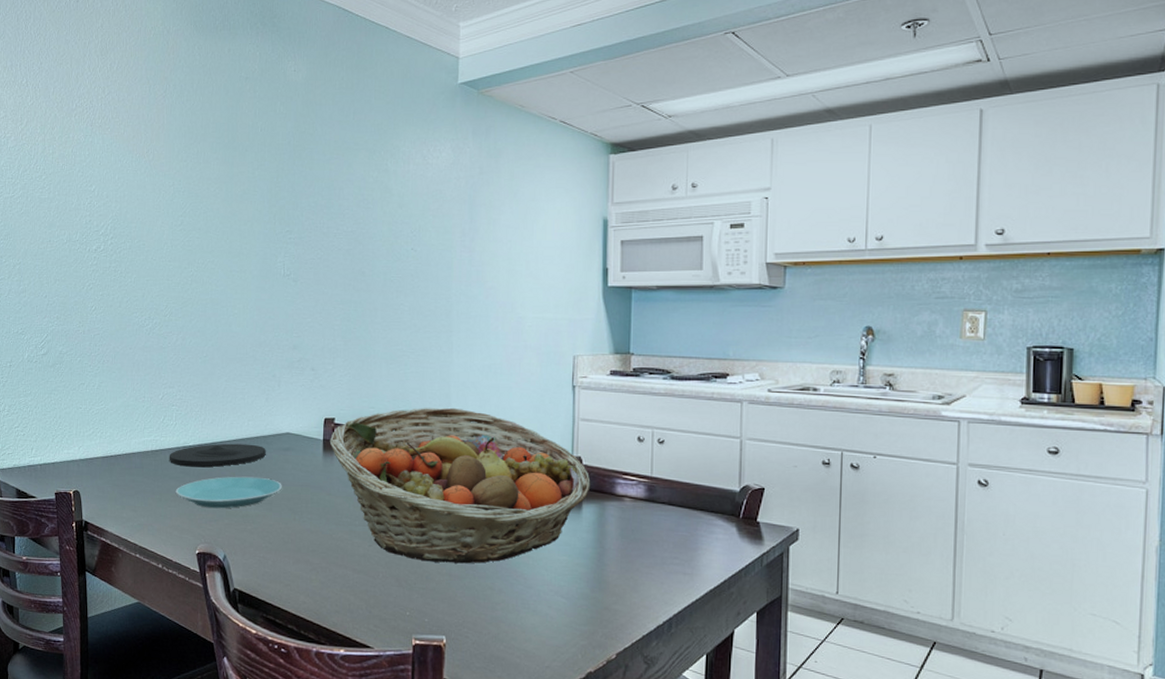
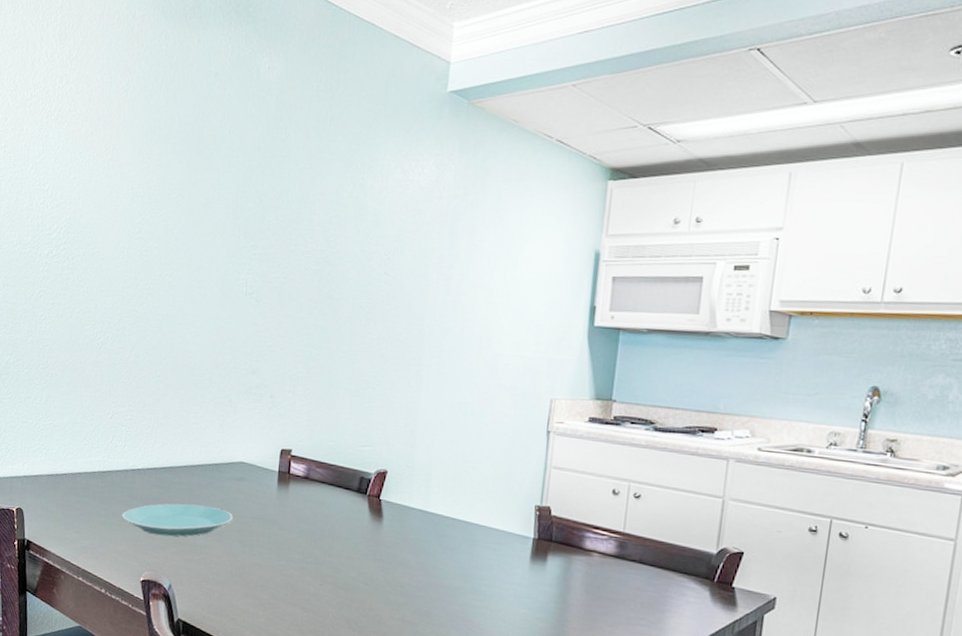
plate: present [169,443,266,467] -> none [116,468,218,493]
fruit basket: present [329,407,591,564] -> none [285,444,559,611]

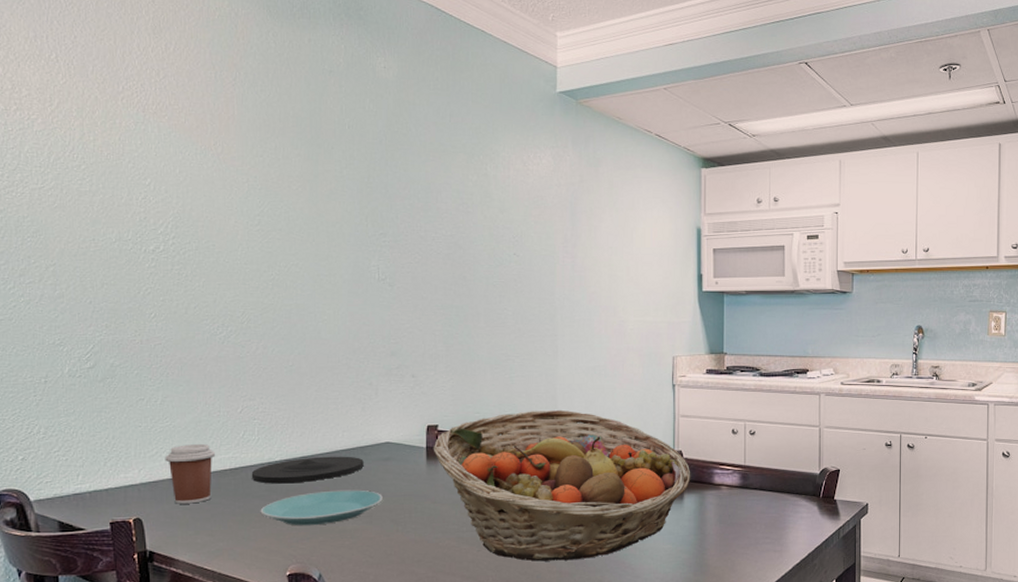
coffee cup: none [45,443,87,501] -> present [165,444,215,504]
plate: none [116,468,218,493] -> present [251,456,364,484]
fruit basket: none [285,444,559,611] -> present [433,409,691,562]

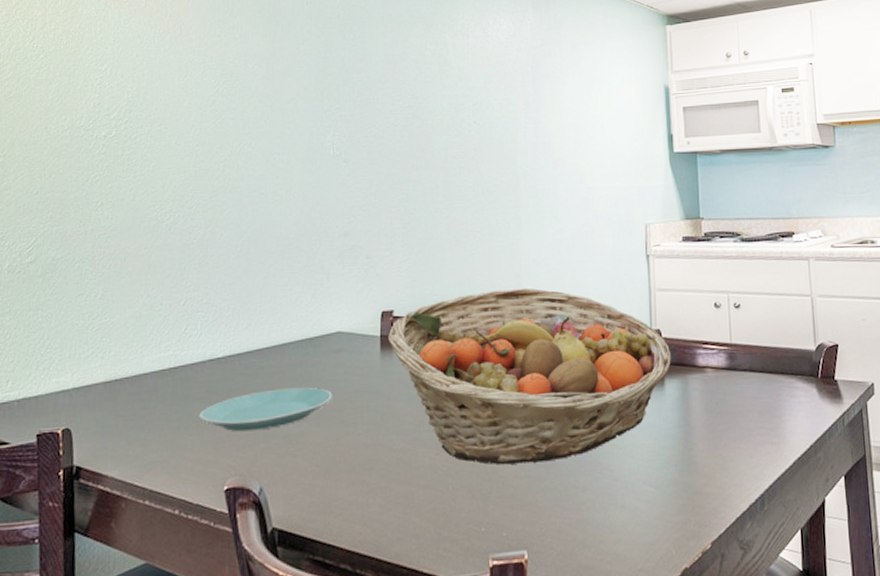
coffee cup: present [165,444,215,504] -> none [100,341,154,411]
plate: present [251,456,364,484] -> none [191,349,313,384]

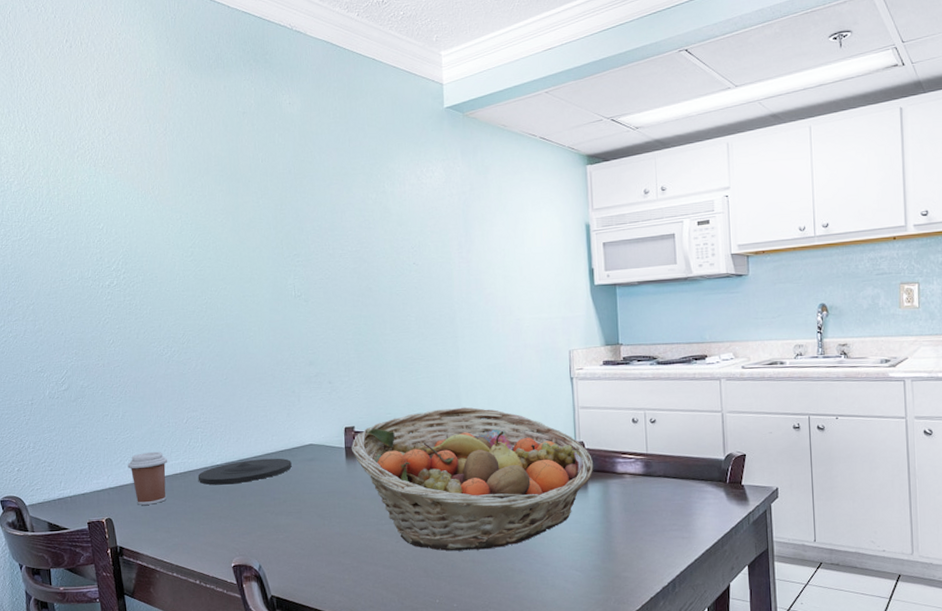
coffee cup: none [100,341,154,411] -> present [127,452,167,505]
plate: none [191,349,313,384] -> present [197,458,292,485]
plate: present [199,387,332,432] -> none [207,488,310,523]

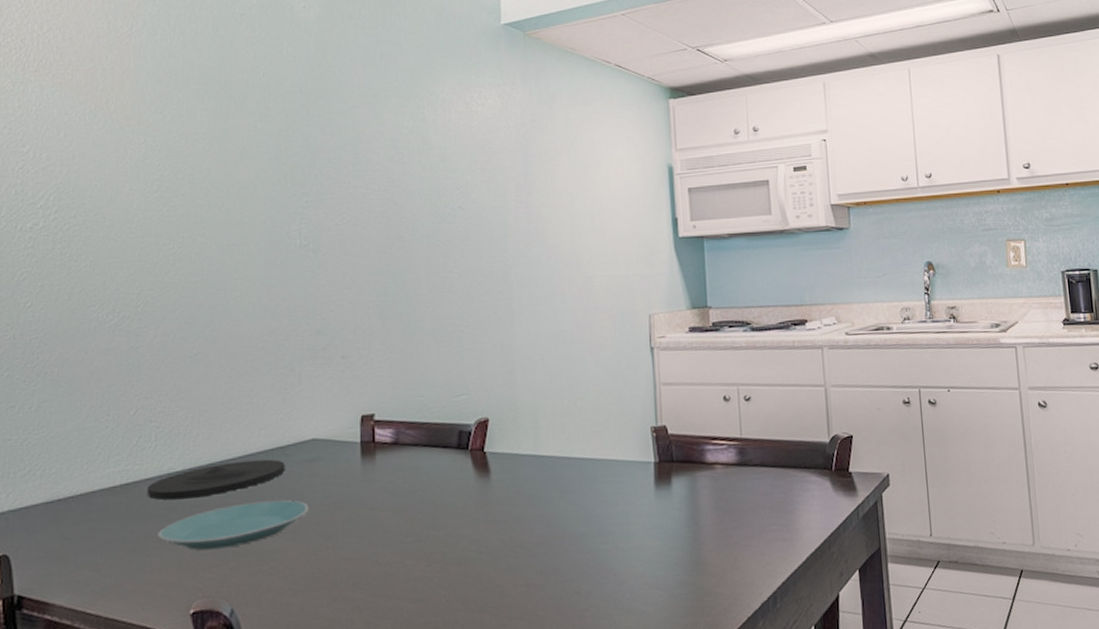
coffee cup: present [127,452,167,505] -> none [39,456,102,534]
plate: none [207,488,310,523] -> present [157,499,309,551]
fruit basket: present [351,407,594,551] -> none [368,385,679,574]

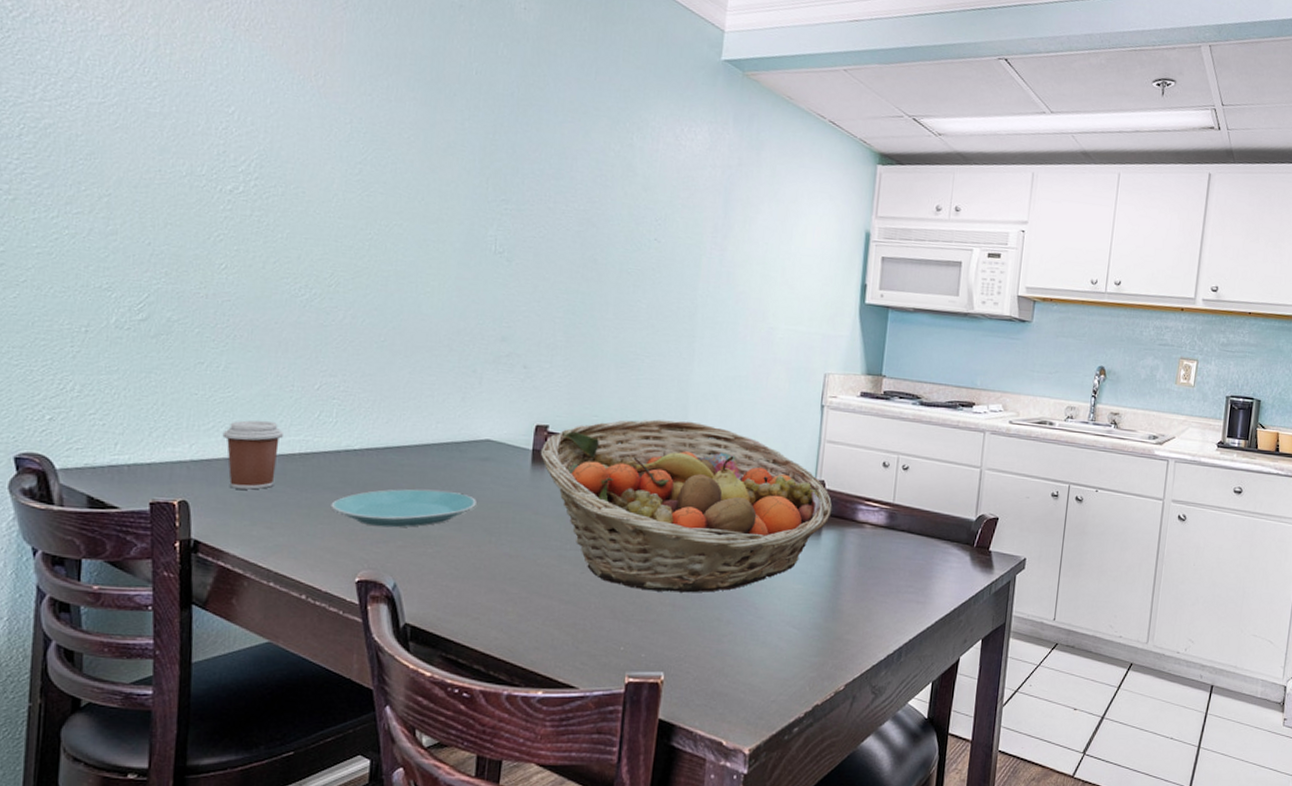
coffee cup: none [39,456,102,534] -> present [222,420,283,490]
plate: present [146,459,285,500] -> none [323,448,458,477]
fruit basket: none [368,385,679,574] -> present [540,419,833,593]

